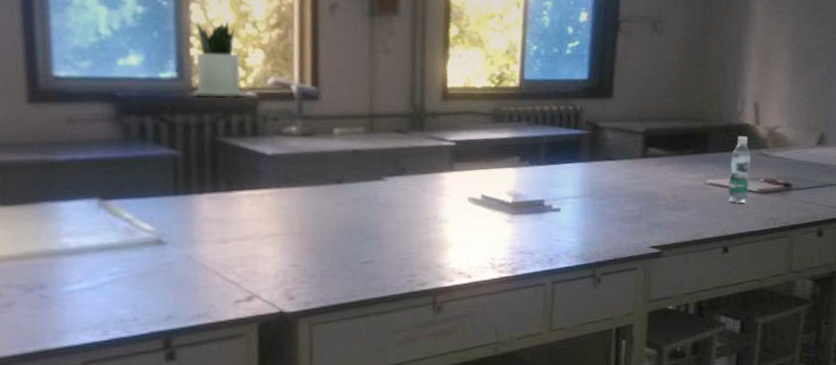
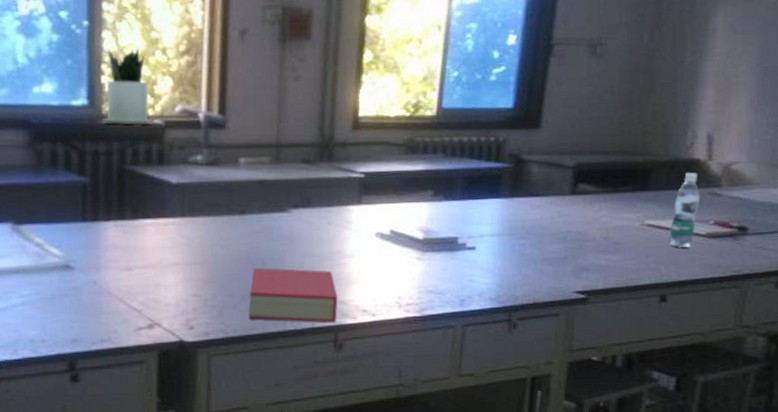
book: none [348,235,435,287] -> present [249,267,338,323]

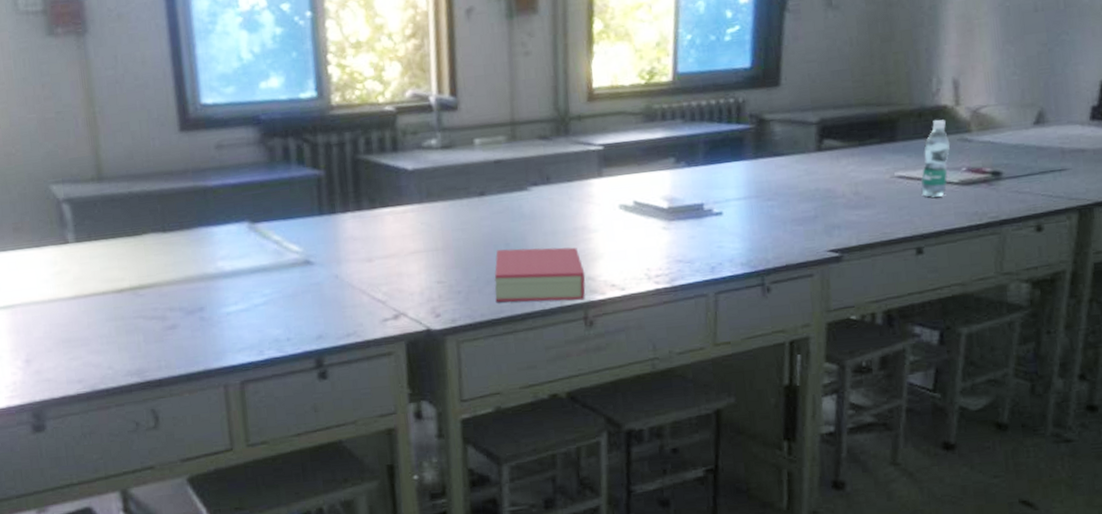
planter: present [103,48,152,126] -> none [333,35,383,115]

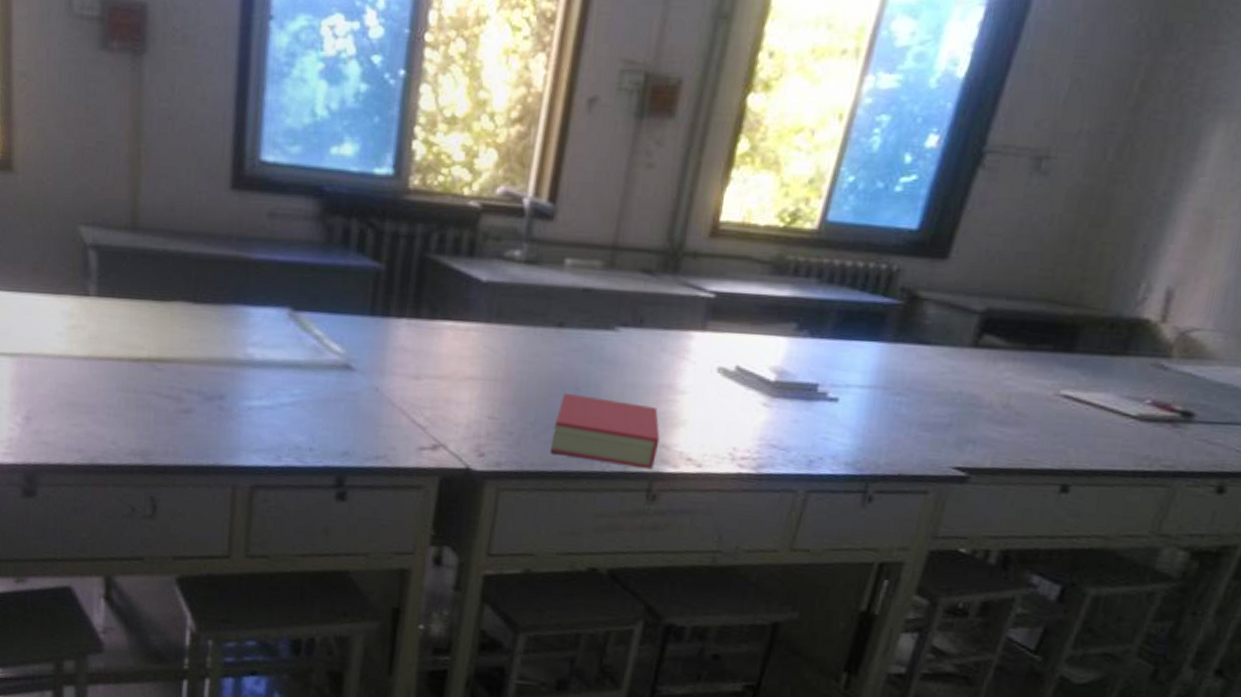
bottle: present [921,119,951,198] -> none [1086,334,1143,429]

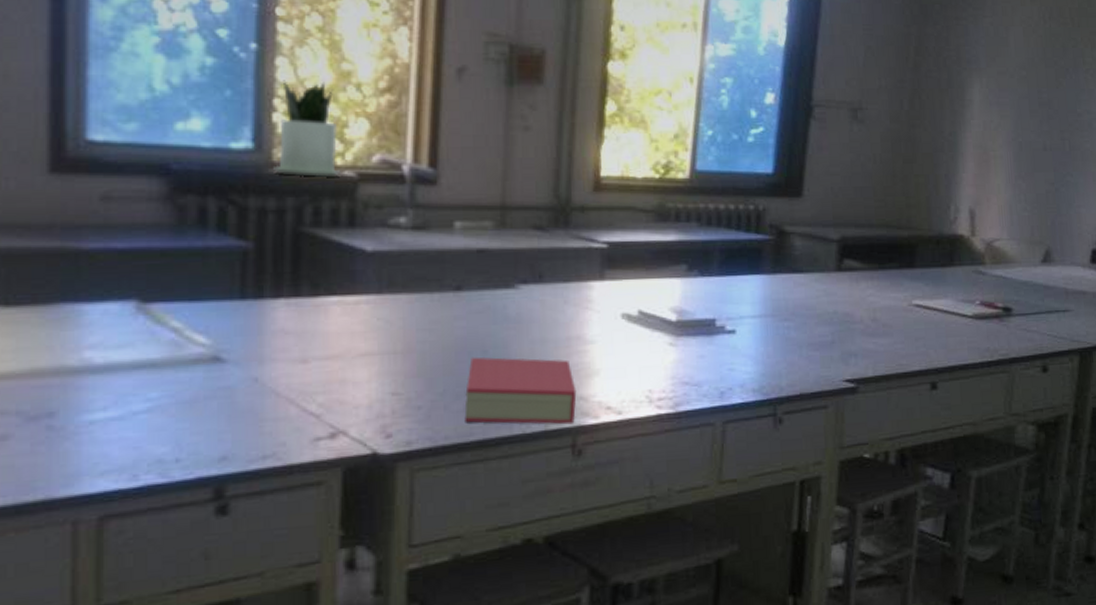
planter: none [408,108,470,206] -> present [273,80,341,177]

